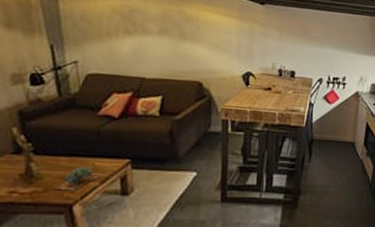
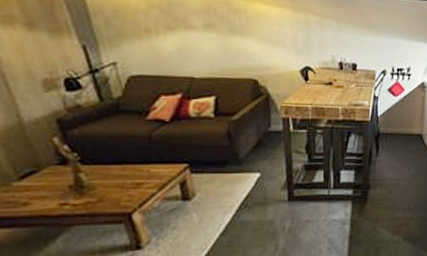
succulent plant: present [53,167,101,191] -> none [108,174,158,200]

